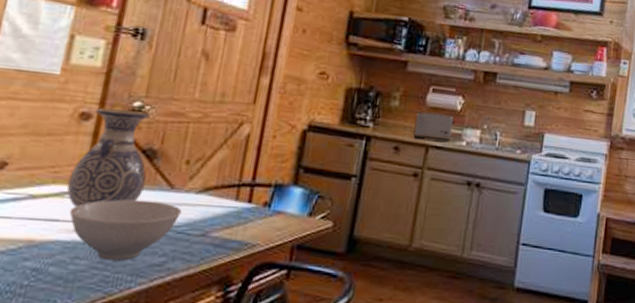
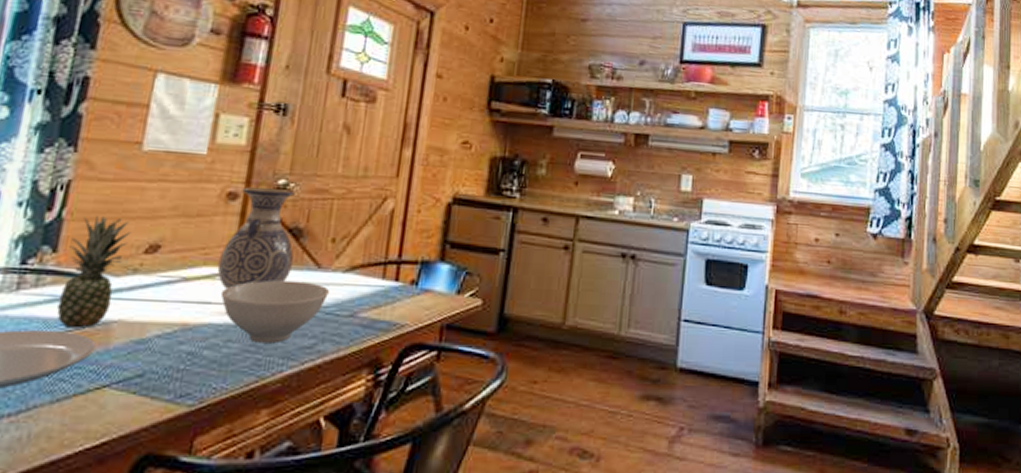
toaster: present [413,111,454,143] -> none [562,179,605,212]

